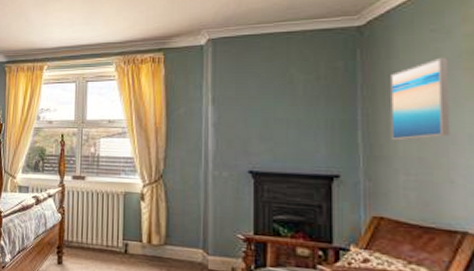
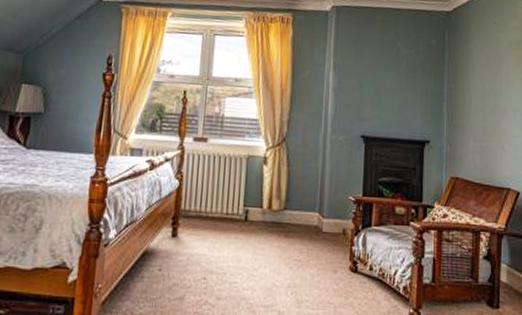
wall art: present [391,57,451,141] -> none [466,45,504,112]

